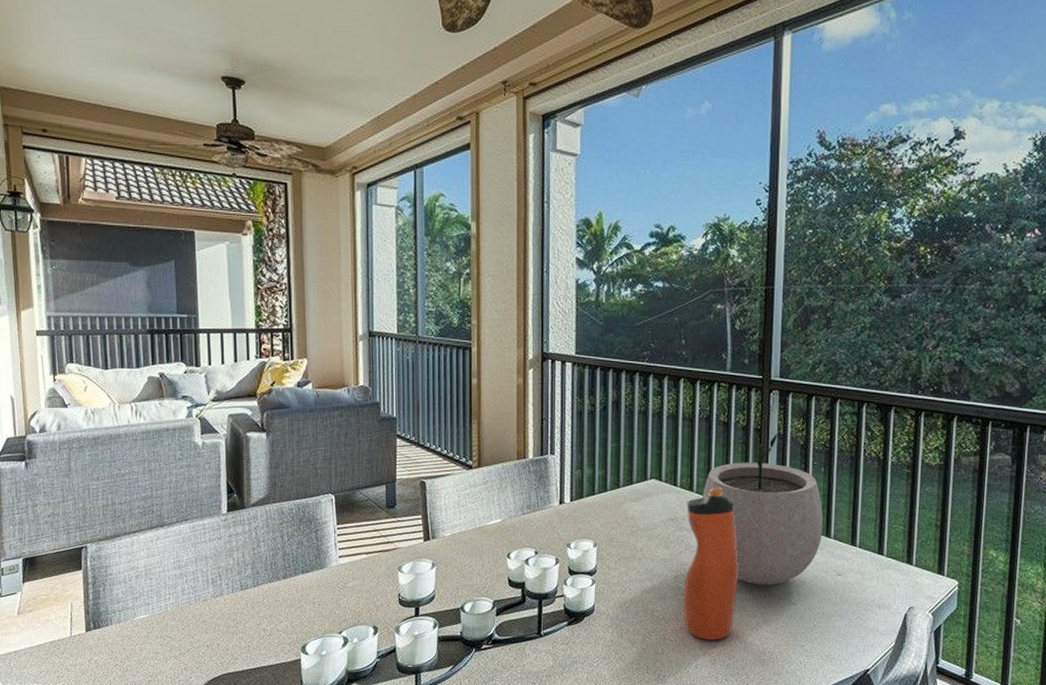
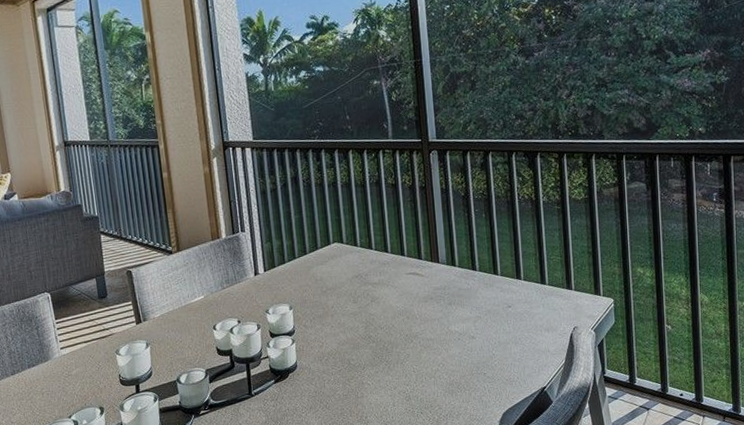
water bottle: present [683,486,738,640] -> none [368,242,422,380]
plant pot: present [702,431,824,586] -> none [380,189,491,325]

